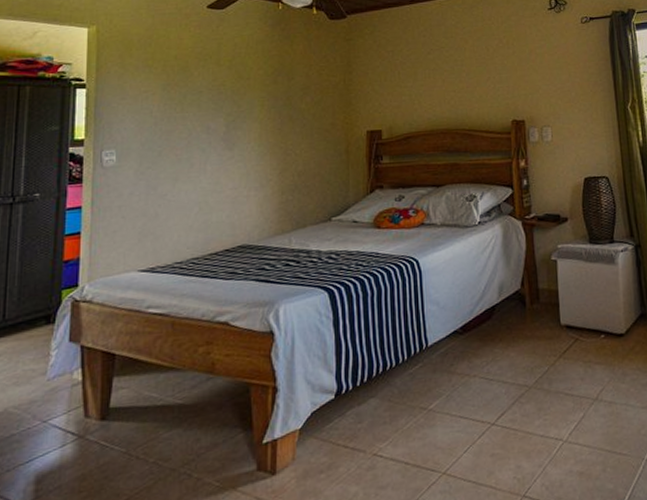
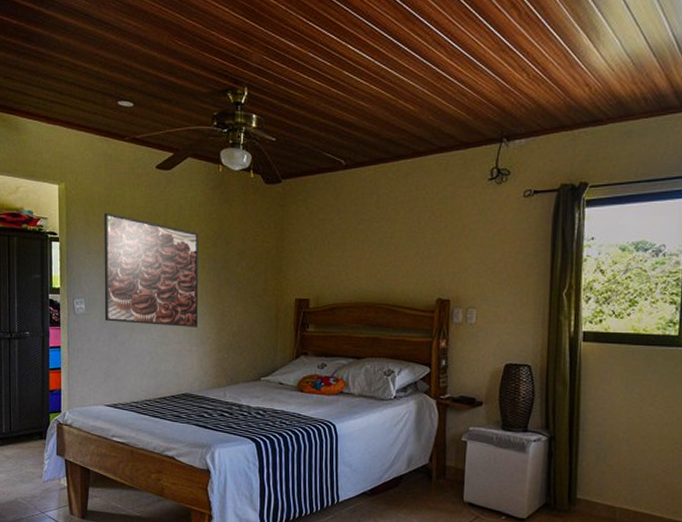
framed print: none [141,54,257,173] -> present [104,212,198,327]

